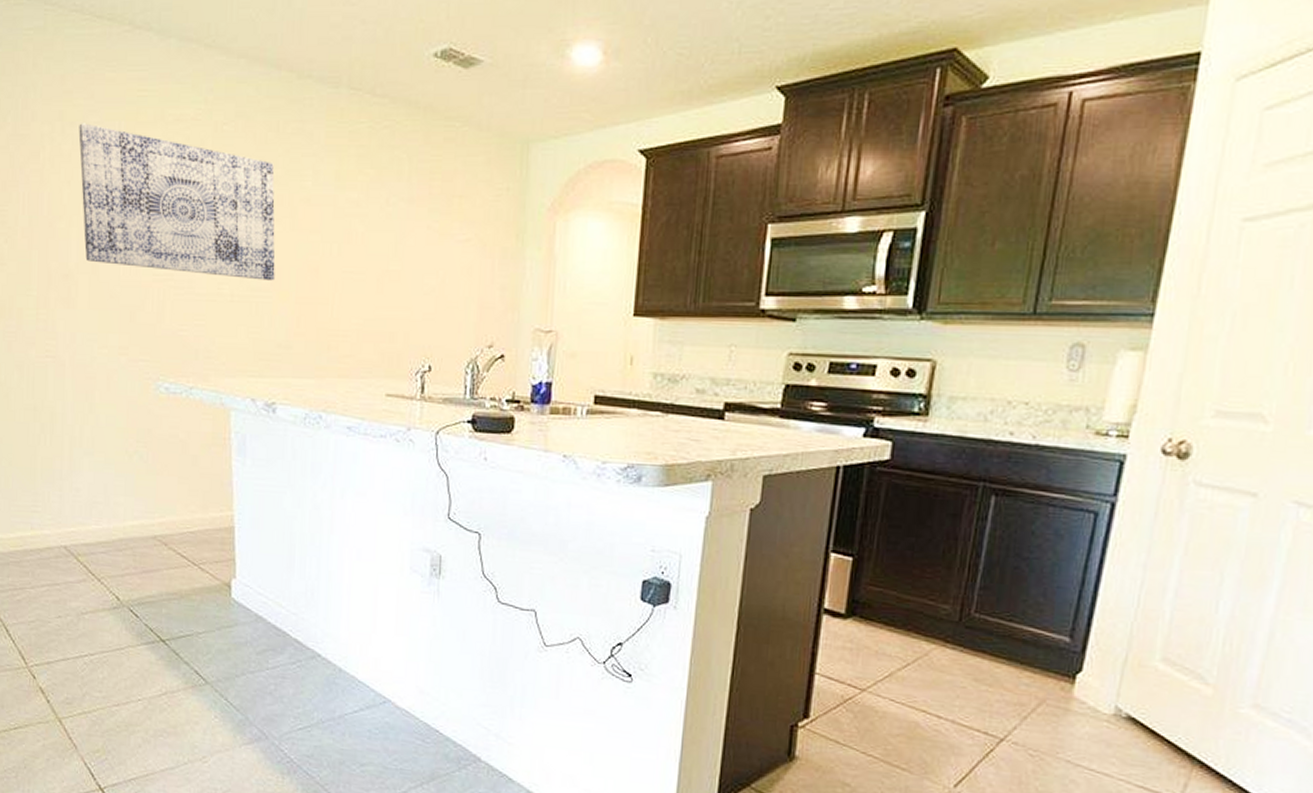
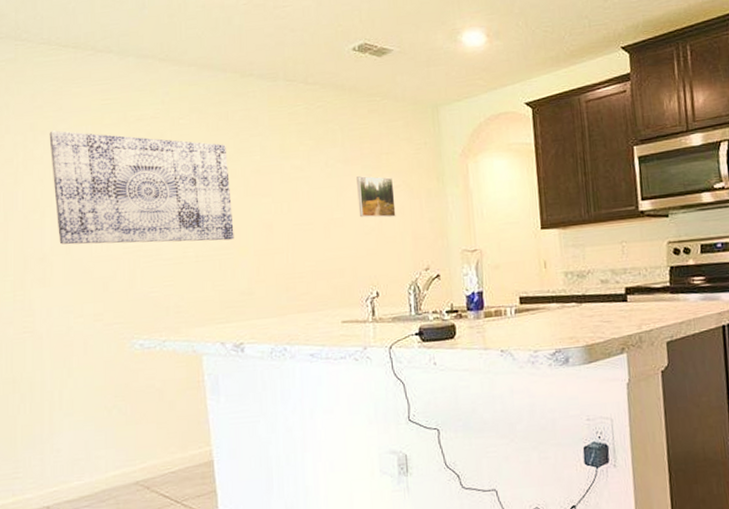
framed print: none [419,222,464,277] -> present [357,176,396,218]

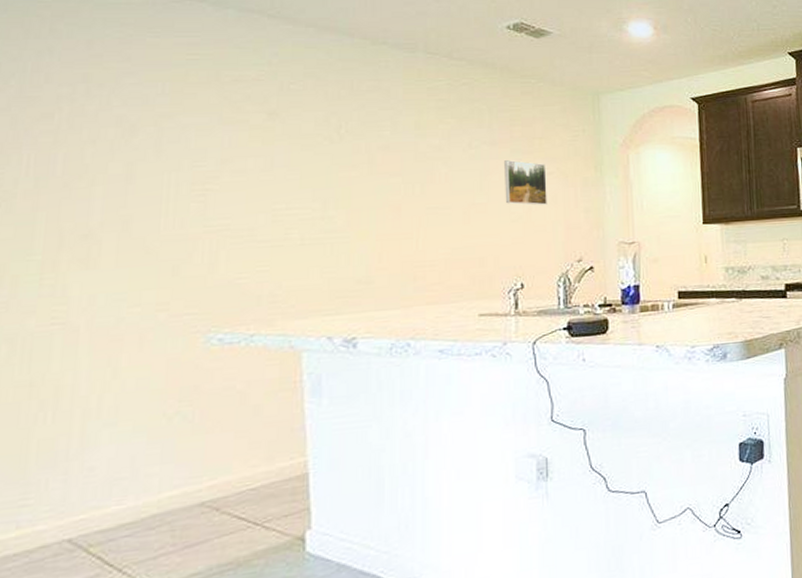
wall art: present [49,130,234,245] -> none [109,84,352,223]

